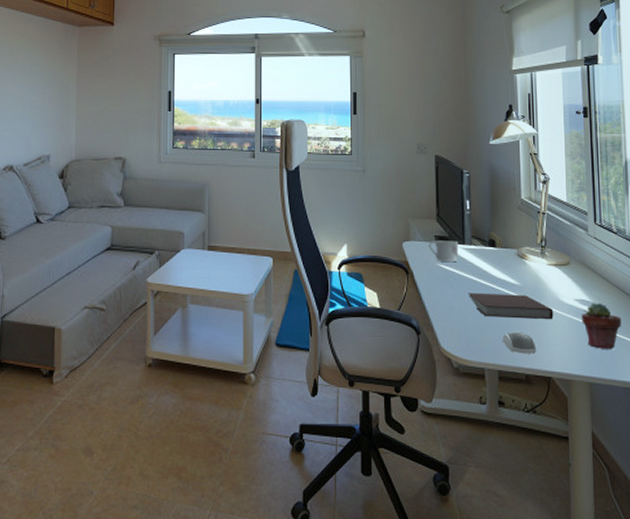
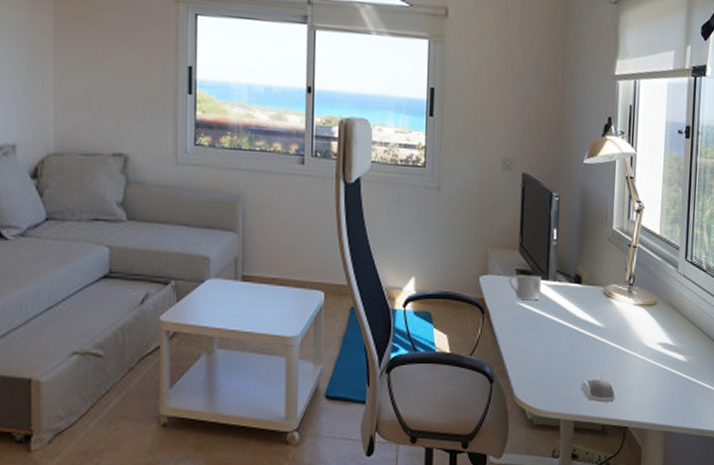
notebook: present [468,292,554,320] -> none [548,335,636,366]
potted succulent: present [581,303,622,350] -> none [663,347,702,397]

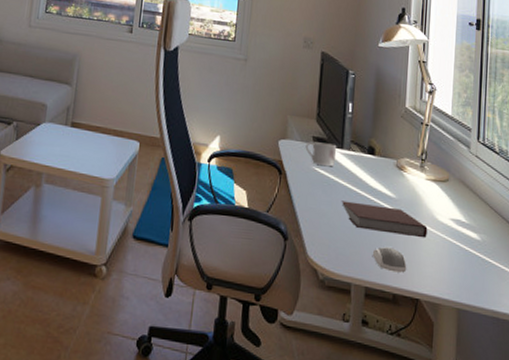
notebook: none [548,335,636,366] -> present [341,200,428,238]

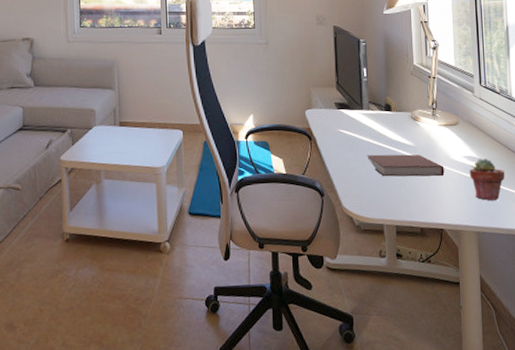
mug: present [305,141,337,166] -> none [329,106,358,127]
computer mouse: present [372,247,407,273] -> none [398,189,430,210]
potted succulent: none [455,225,497,276] -> present [469,159,505,202]

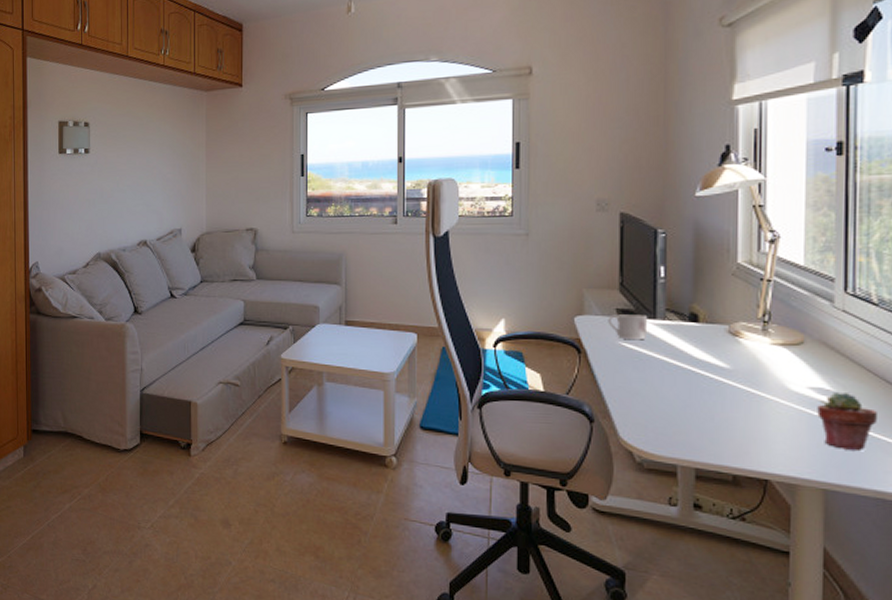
mug: none [329,106,358,127] -> present [608,314,648,339]
notebook: present [366,154,445,177] -> none [658,376,776,412]

